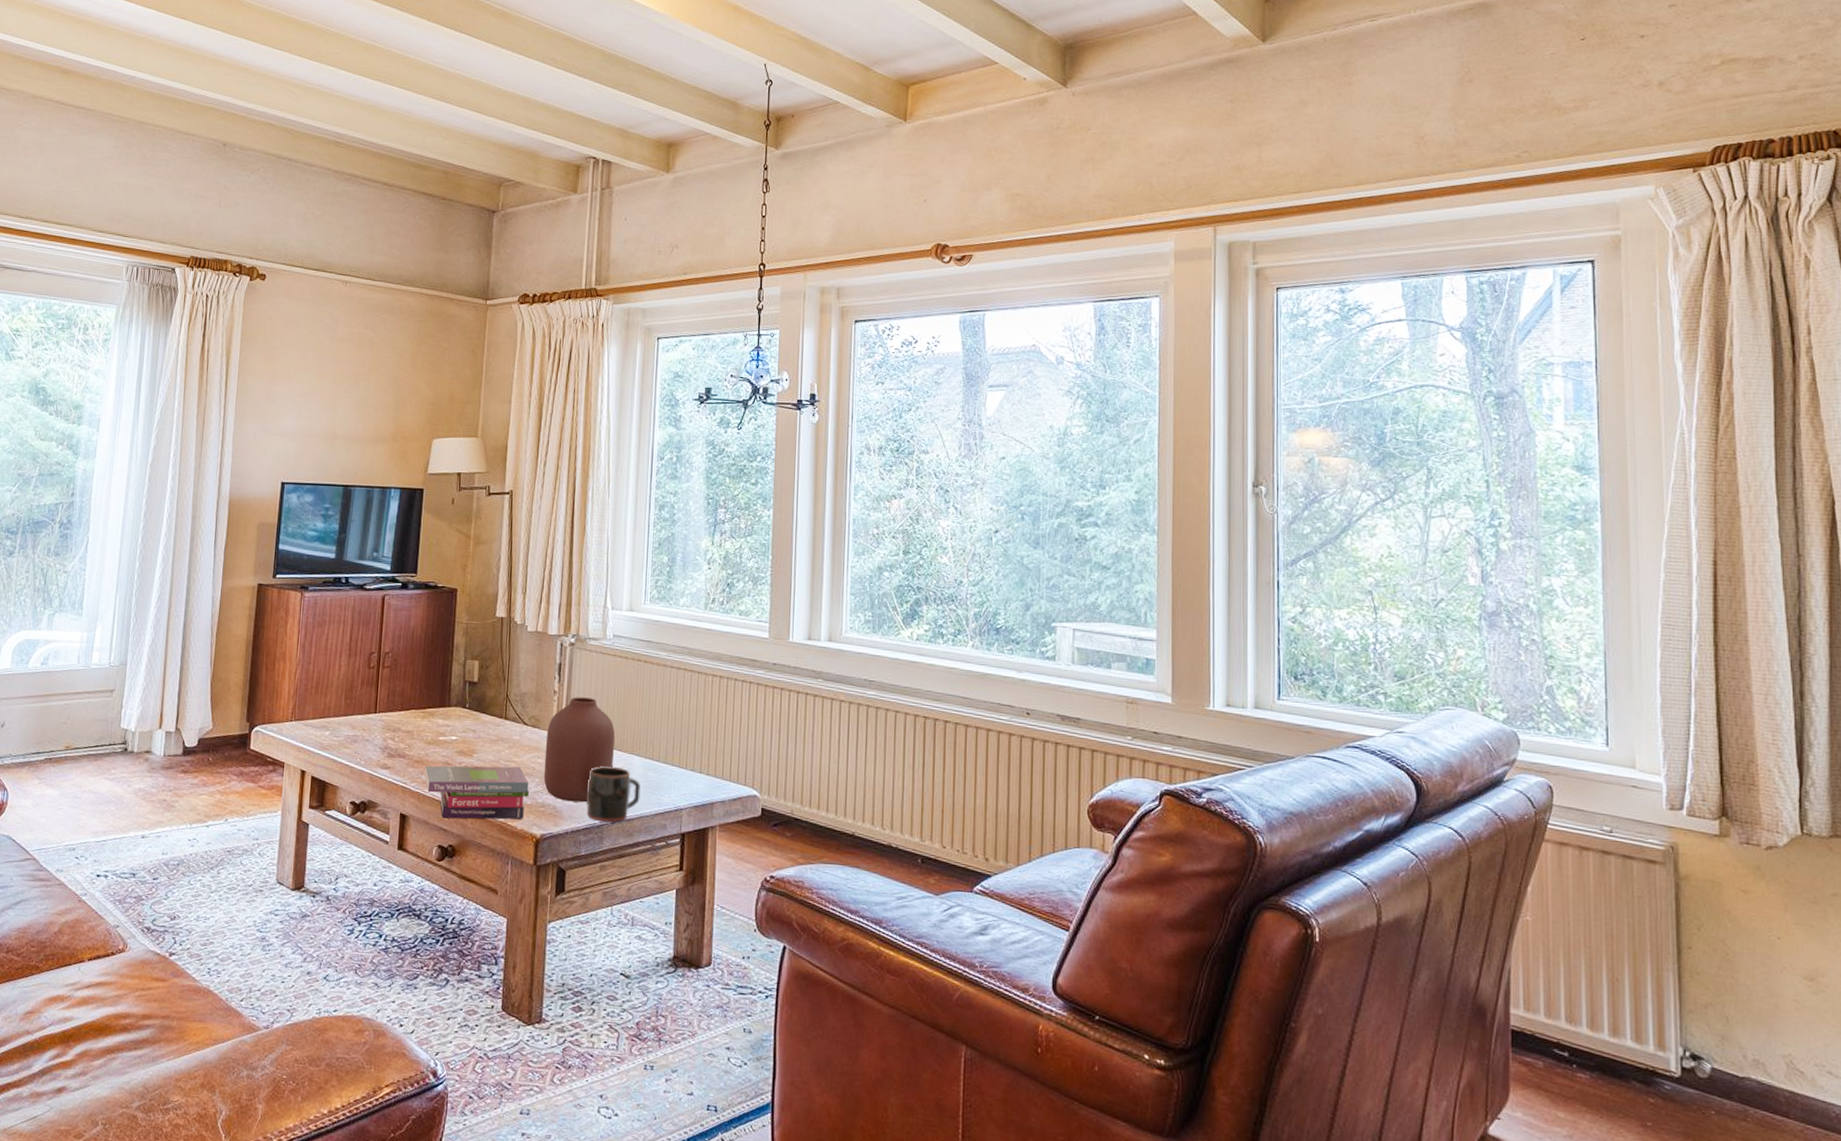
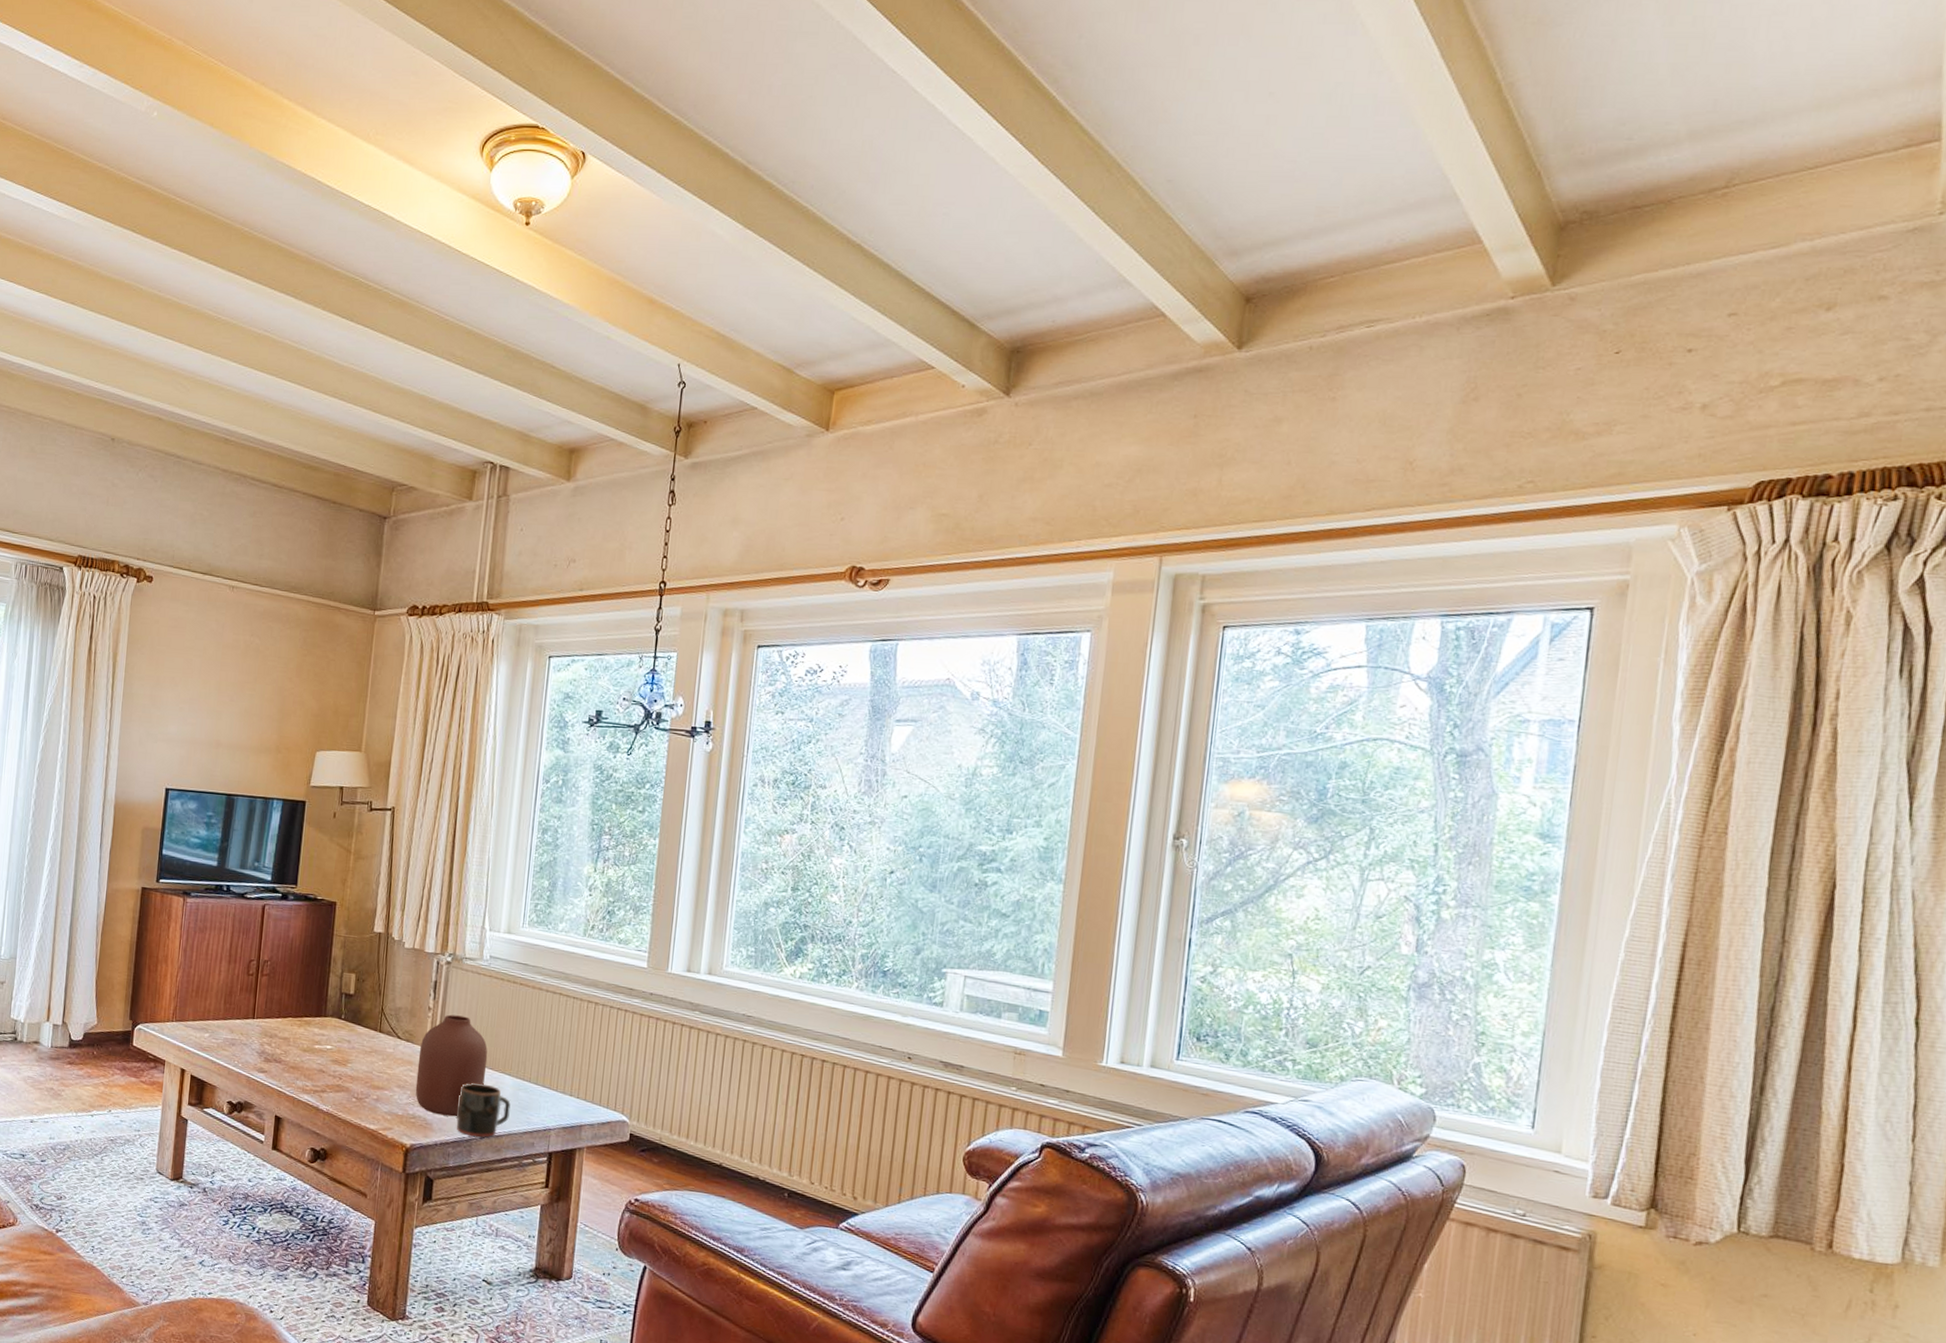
books: present [424,765,529,820] -> none [299,1072,401,1129]

